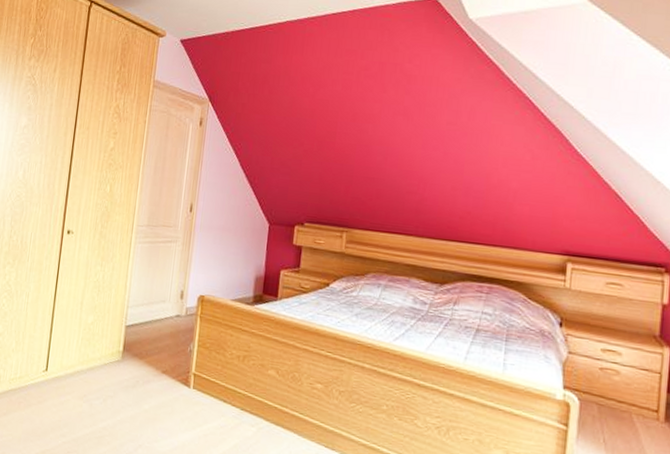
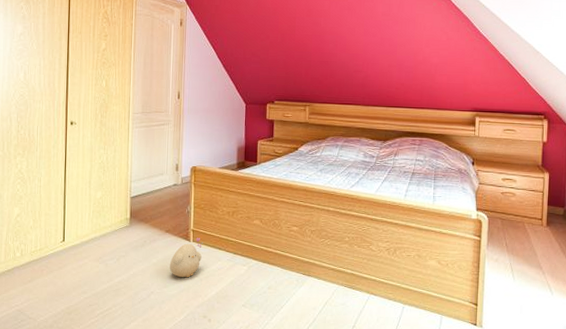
plush toy: none [162,383,205,433] -> present [169,237,203,278]

